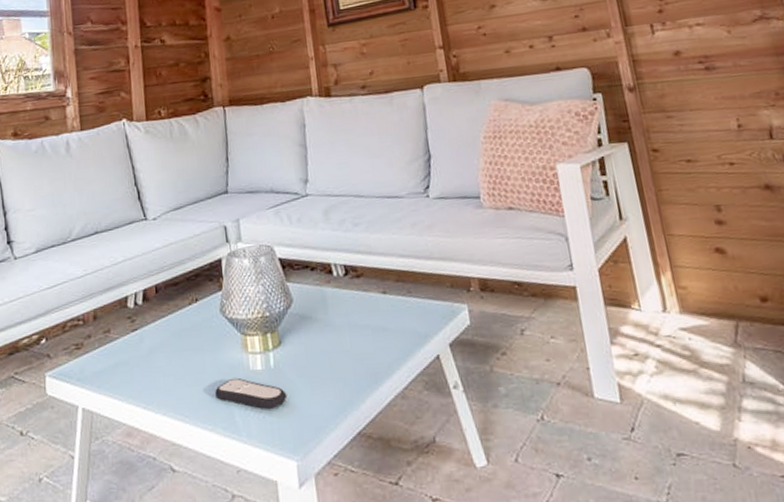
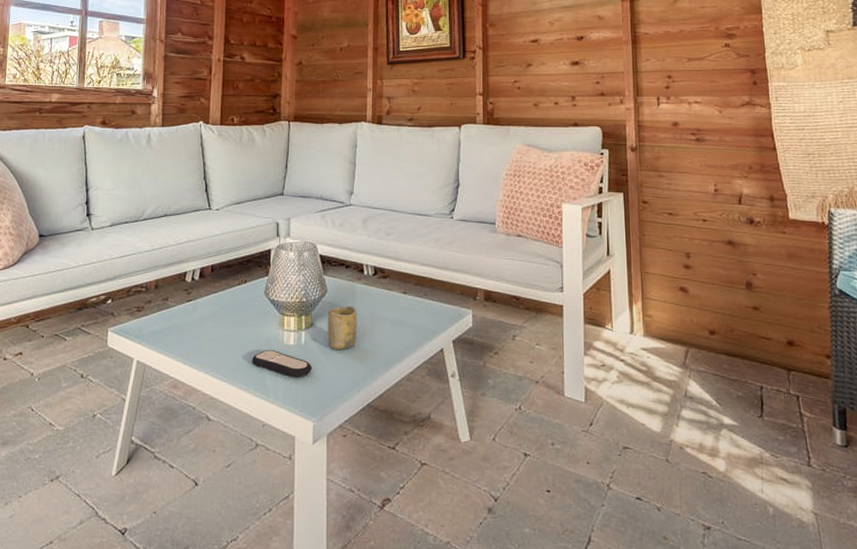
cup: none [296,315,335,370] -> present [327,306,357,349]

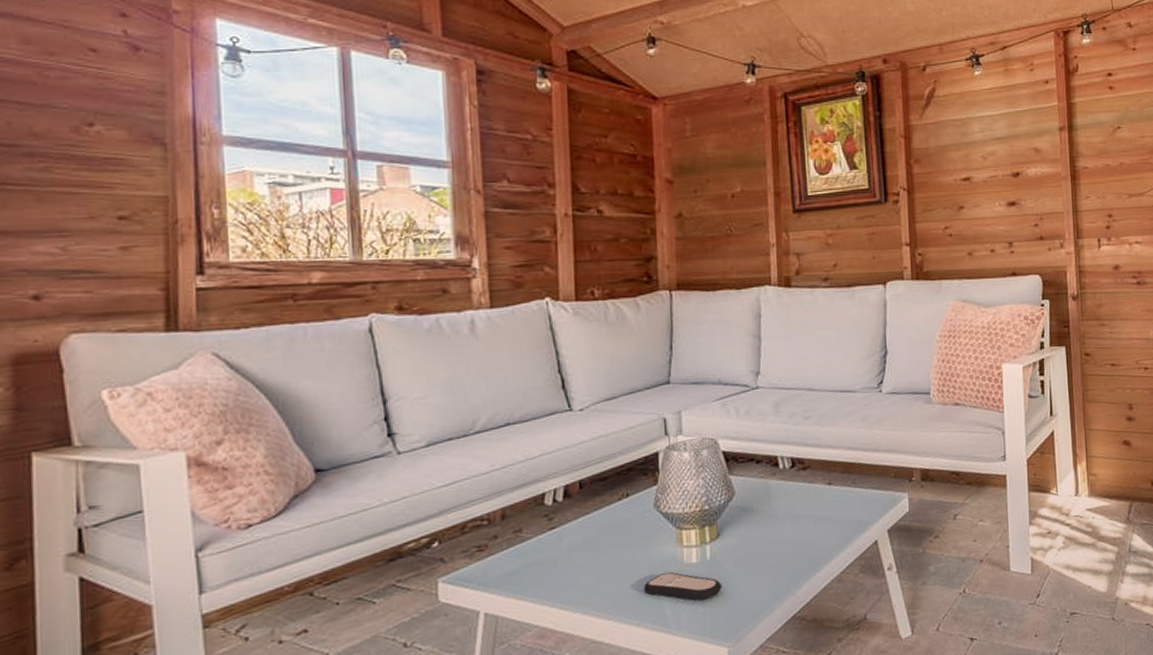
cup: present [327,306,357,349] -> none [737,507,775,561]

